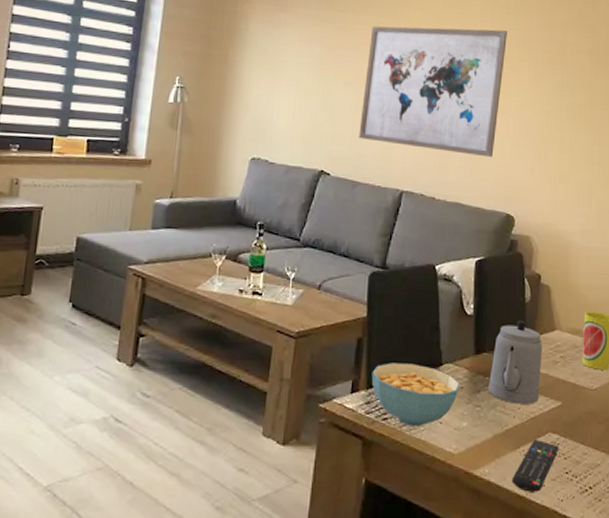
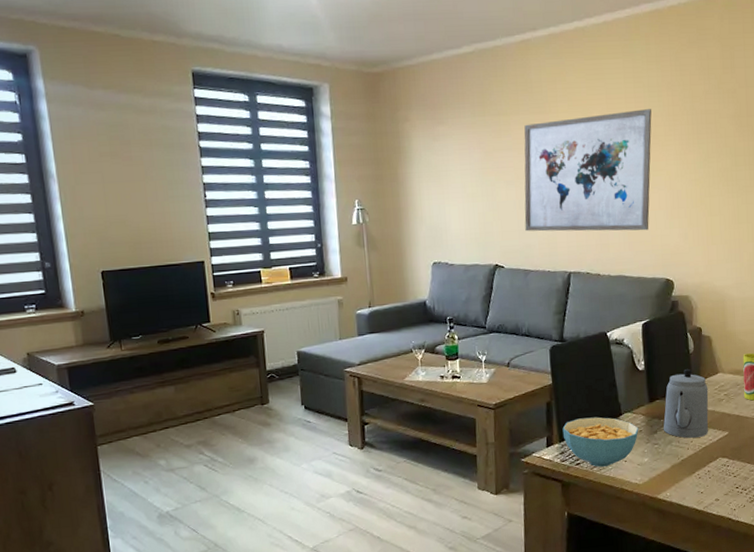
remote control: present [512,439,559,492] -> none [690,464,729,507]

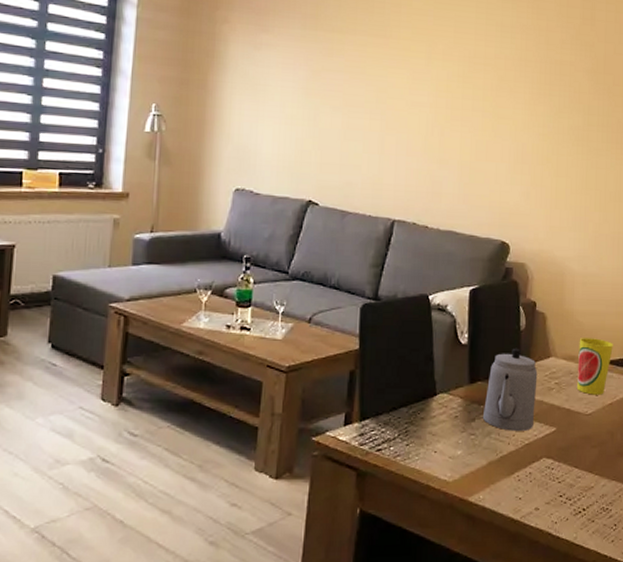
wall art: present [524,109,652,232] -> none [348,46,502,184]
cereal bowl: present [562,417,639,467] -> none [365,394,455,456]

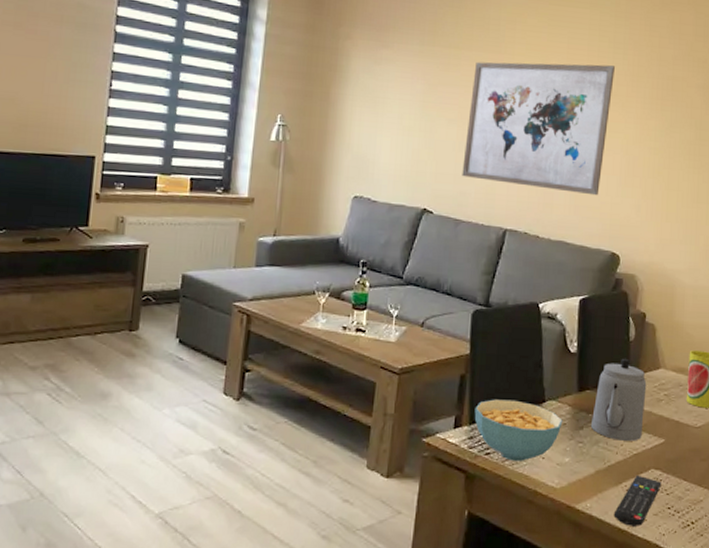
wall art: none [348,46,502,184] -> present [462,61,615,196]
cereal bowl: none [365,394,455,456] -> present [474,399,563,461]
remote control: none [506,464,553,516] -> present [613,474,662,526]

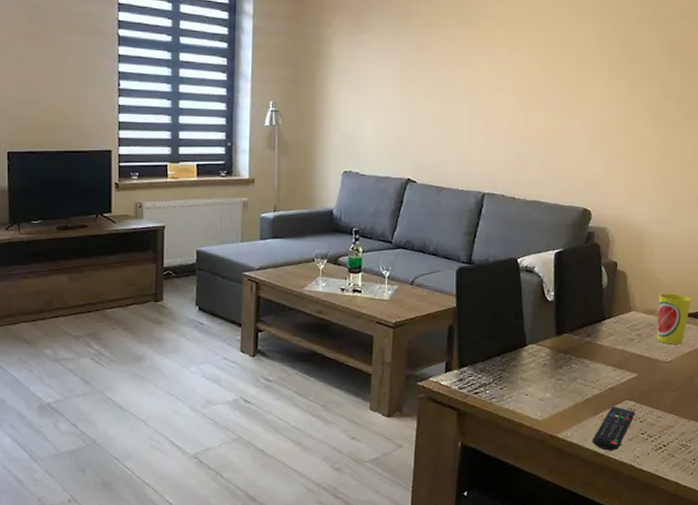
wall art: present [462,61,615,196] -> none [441,32,581,157]
cereal bowl: present [474,399,563,461] -> none [463,345,543,398]
teapot: present [590,358,647,441] -> none [568,303,619,377]

